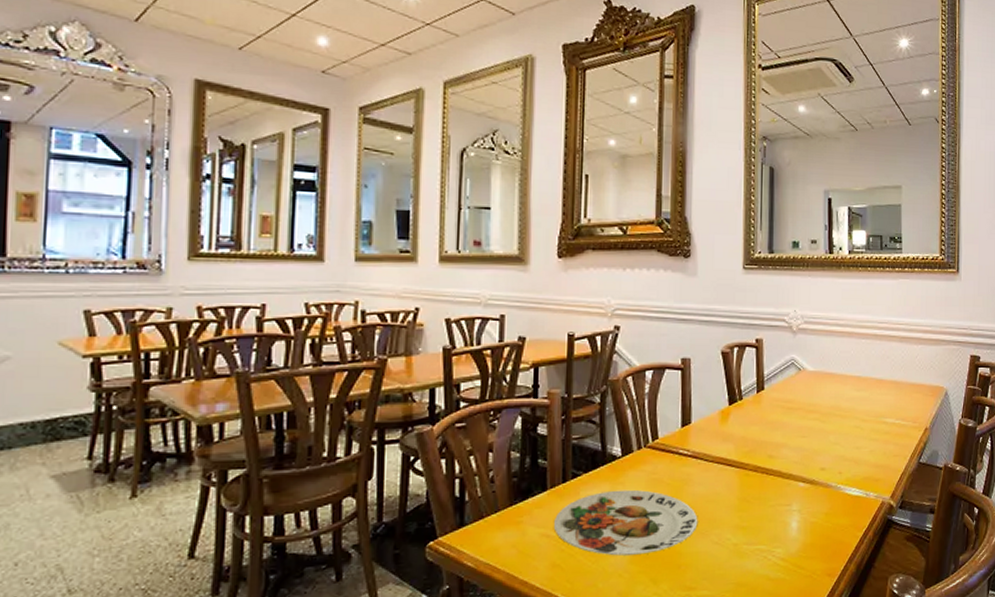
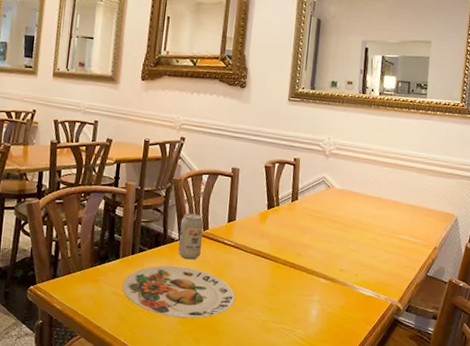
beverage can: none [622,421,652,480] -> present [178,213,204,260]

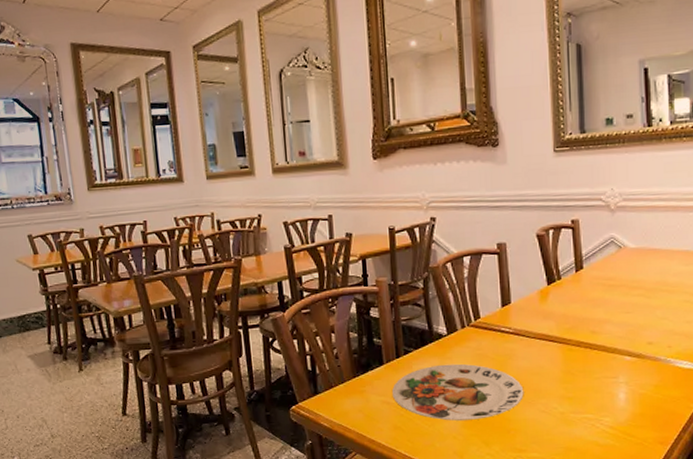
beverage can: present [178,213,204,260] -> none [446,302,475,356]

